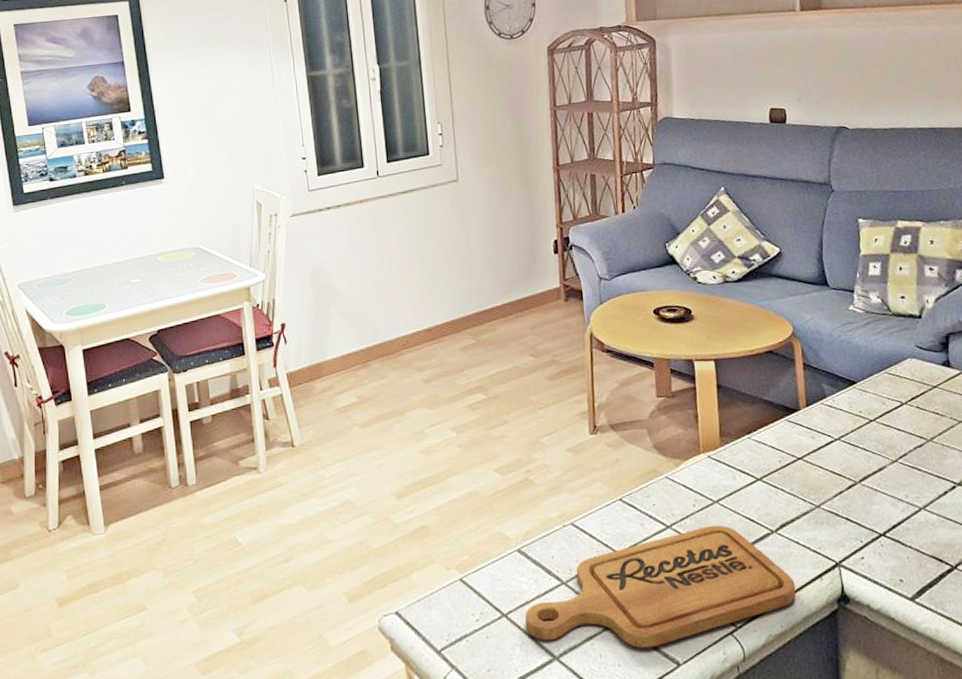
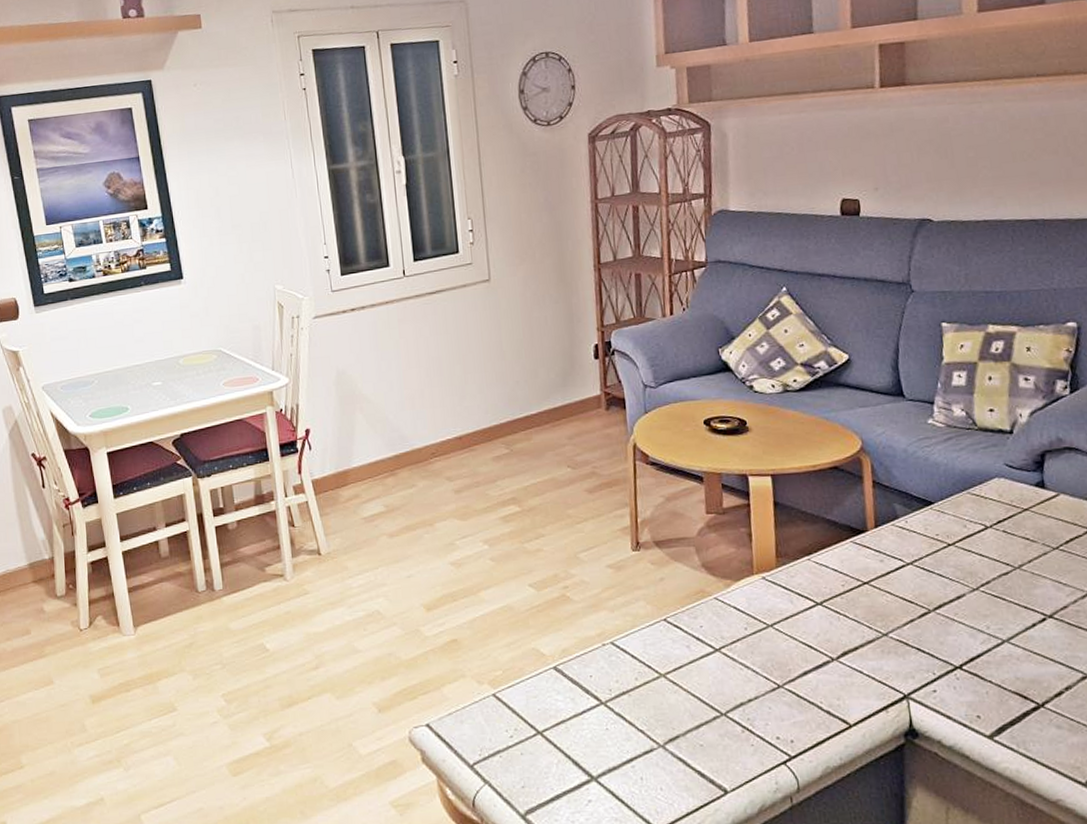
cutting board: present [525,525,796,649] -> none [561,650,858,774]

